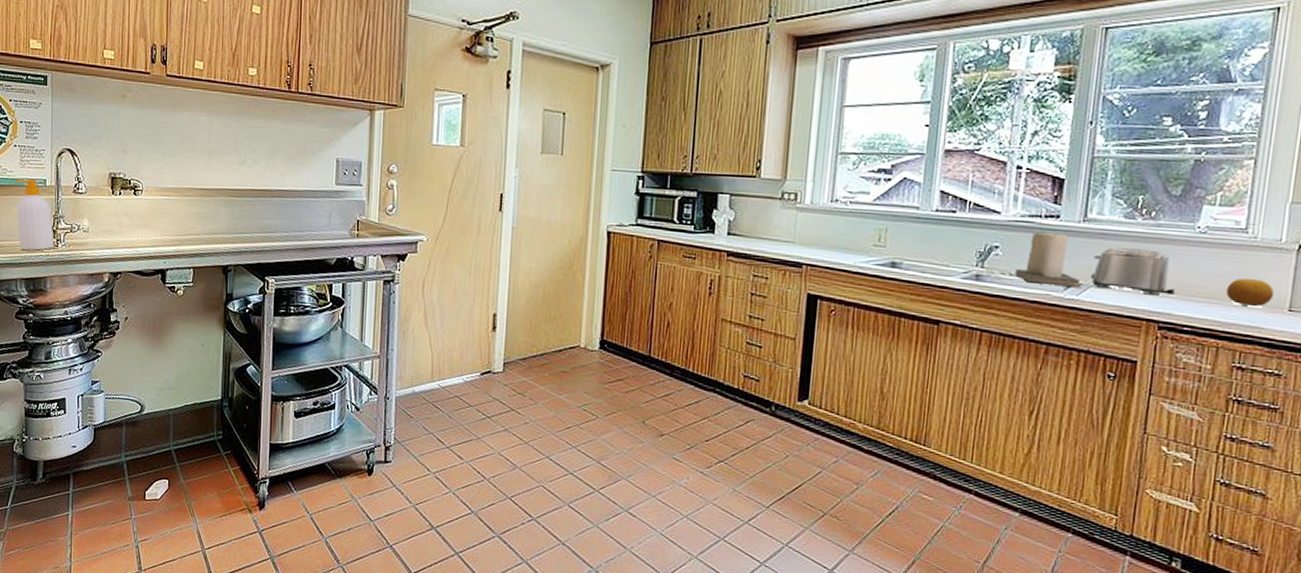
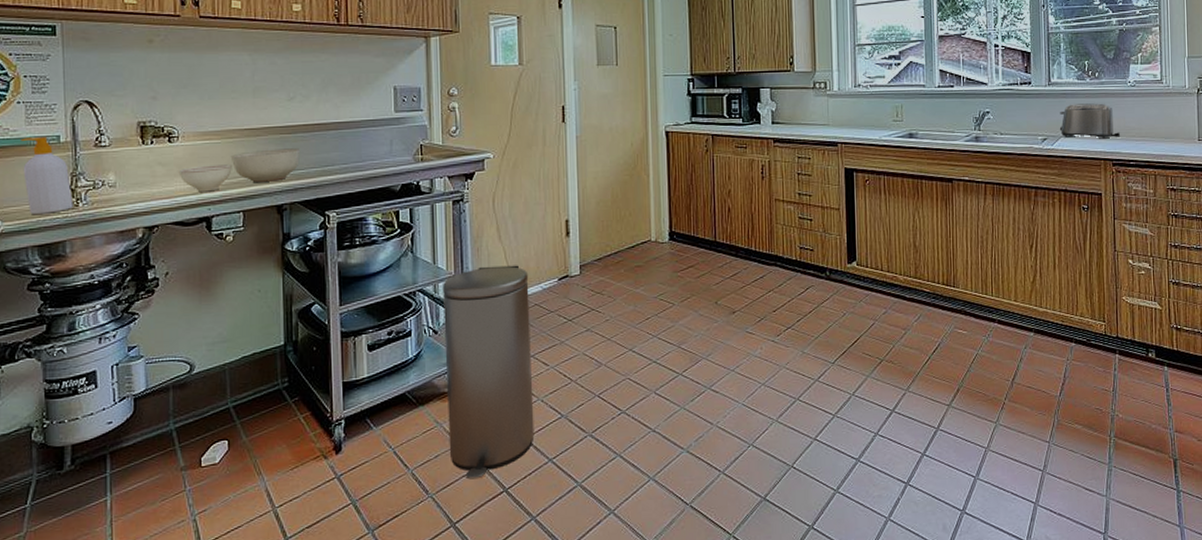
bowl: none [141,220,186,246] -> present [178,163,232,192]
bowl: none [185,210,246,243] -> present [230,148,300,183]
pedal bin: none [361,350,451,559] -> present [443,265,535,480]
paper towel roll: present [1015,231,1082,288] -> none [1004,96,1054,139]
fruit: present [1225,278,1275,307] -> none [1155,119,1187,141]

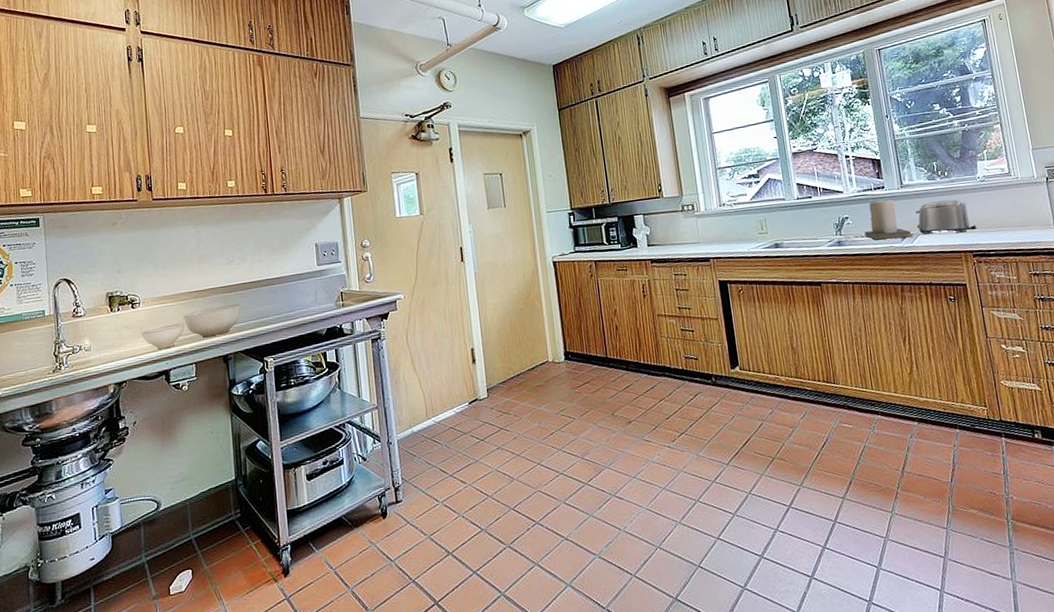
soap bottle: present [20,136,73,215] -> none [14,311,57,380]
pedal bin: present [443,265,535,480] -> none [368,393,459,595]
paper towel roll: none [1004,96,1054,139] -> present [864,200,913,240]

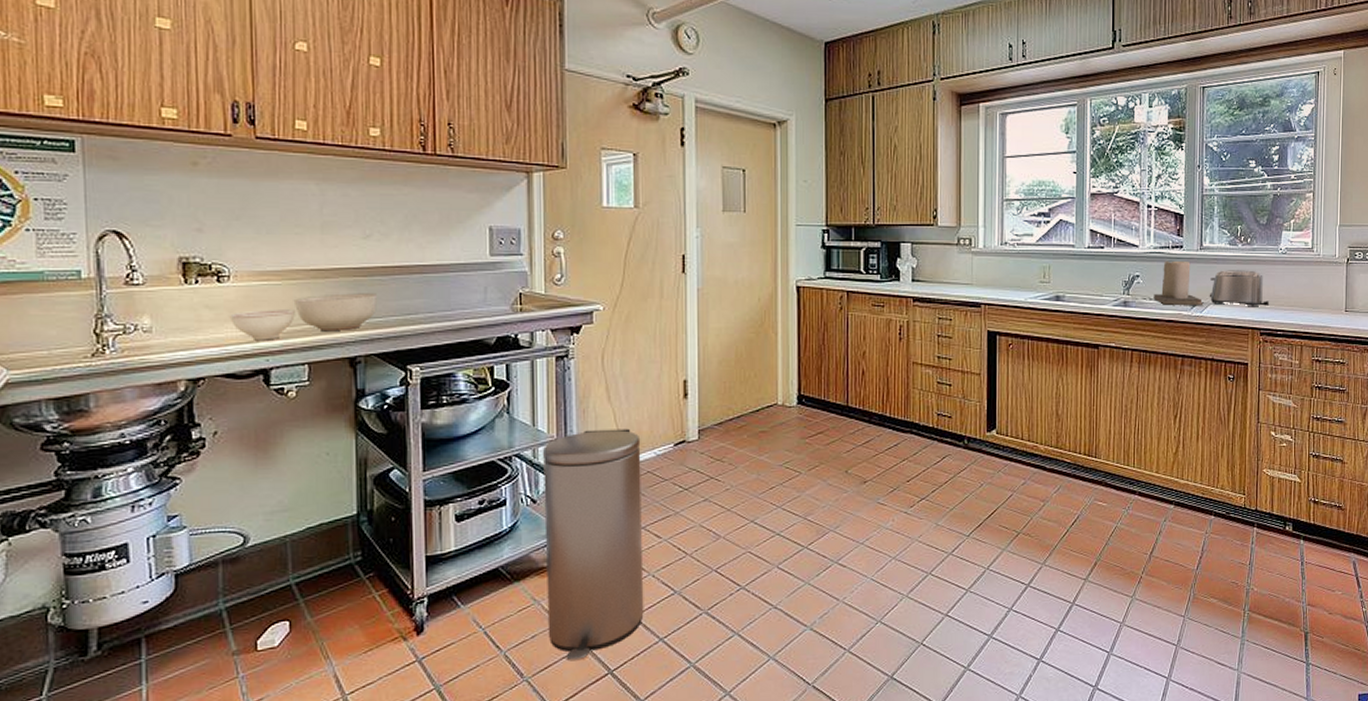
pedal bin: none [368,393,459,595] -> present [543,428,644,662]

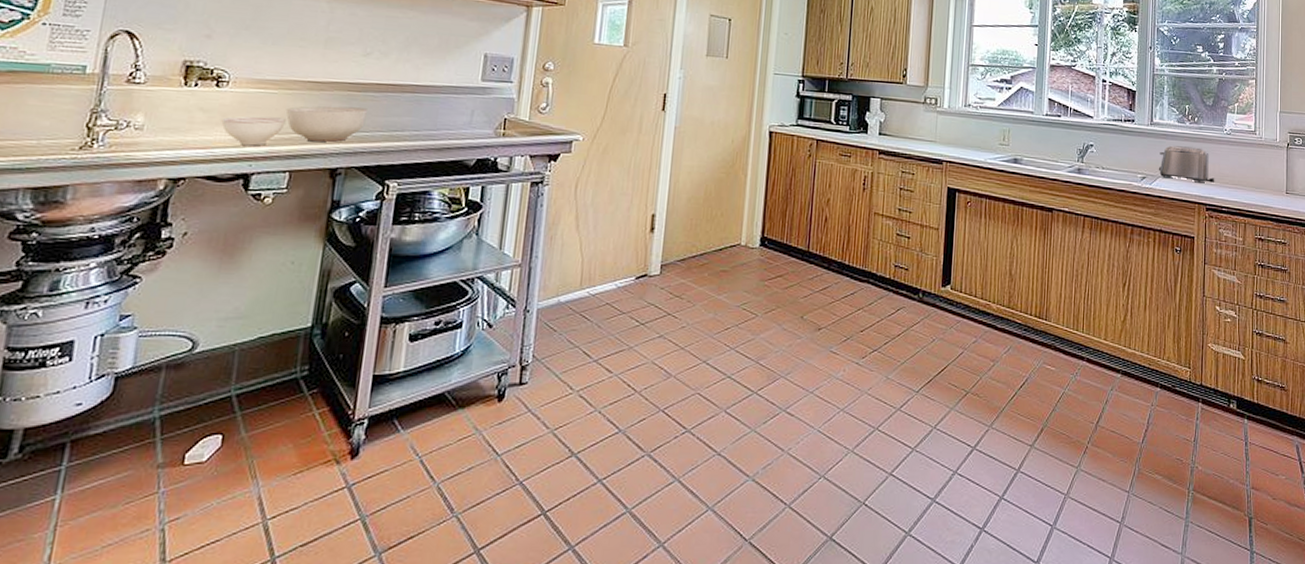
pedal bin: present [543,428,644,662] -> none [485,257,604,498]
paper towel roll: present [1154,260,1204,306] -> none [1106,132,1153,179]

